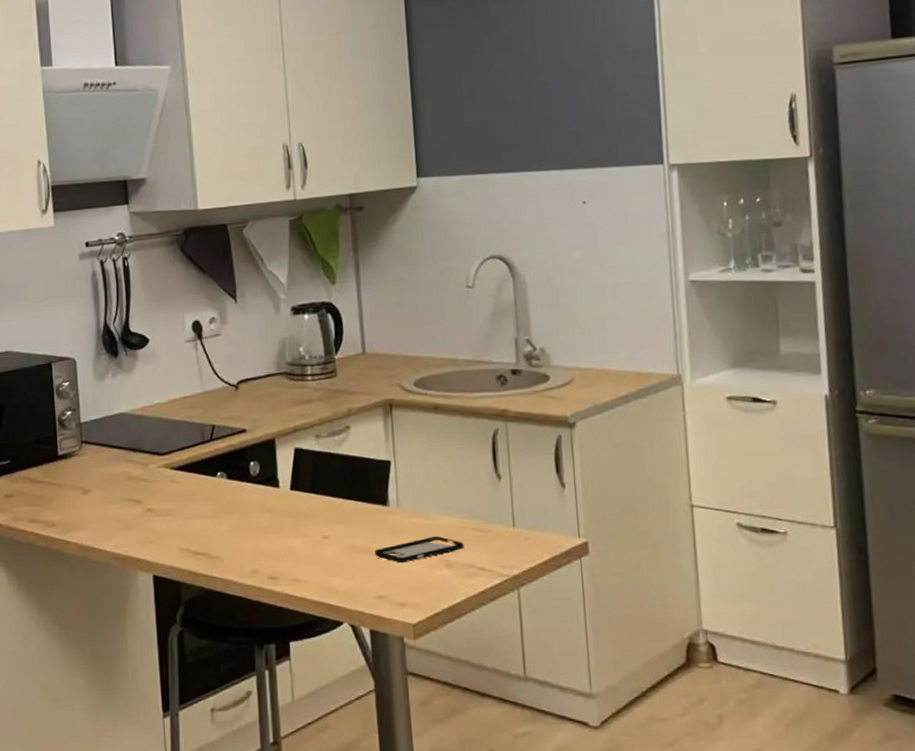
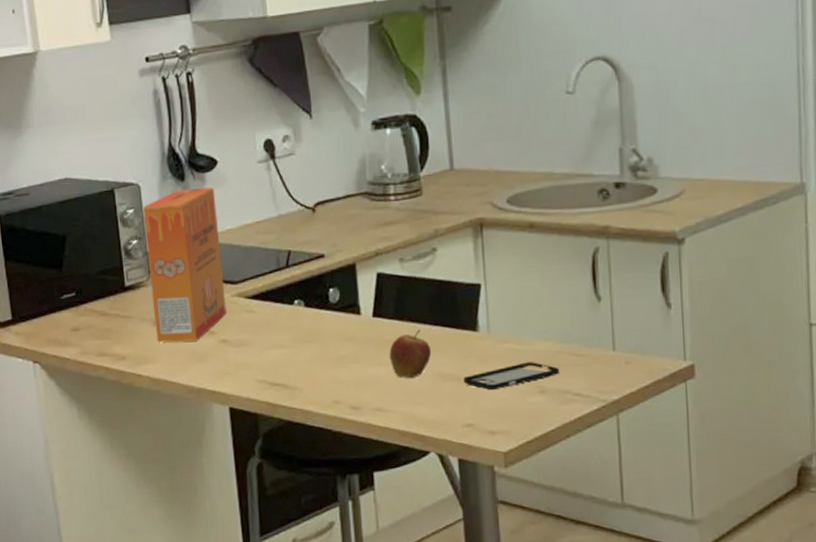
cereal box: none [77,364,153,511] -> present [142,187,227,343]
fruit: none [305,503,345,551] -> present [389,329,432,379]

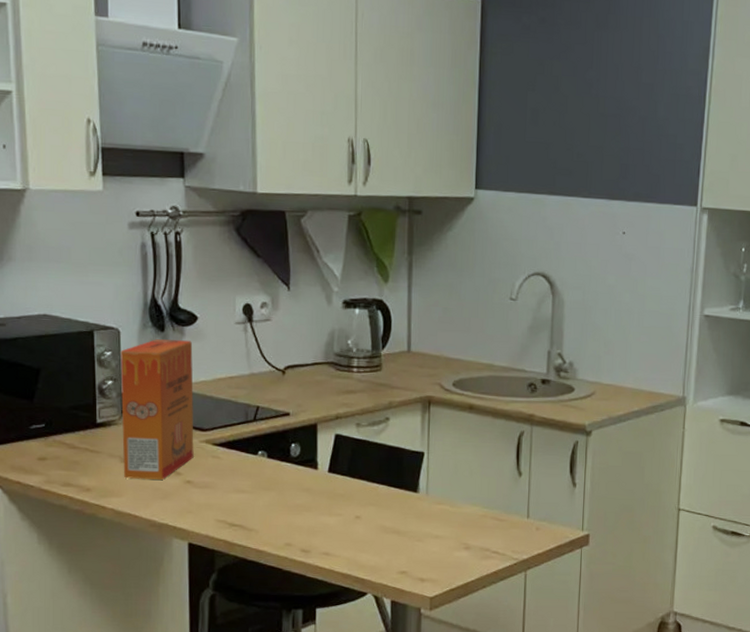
fruit: present [389,329,432,379] -> none [340,486,377,529]
smartphone: present [463,362,560,391] -> none [402,522,483,544]

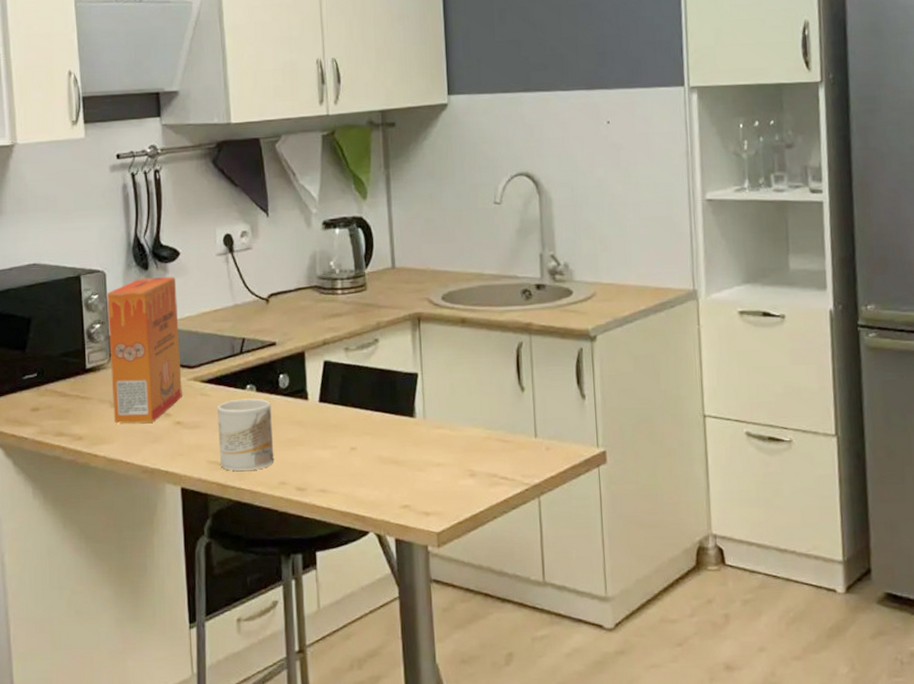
mug: none [228,463,282,531] -> present [217,398,274,471]

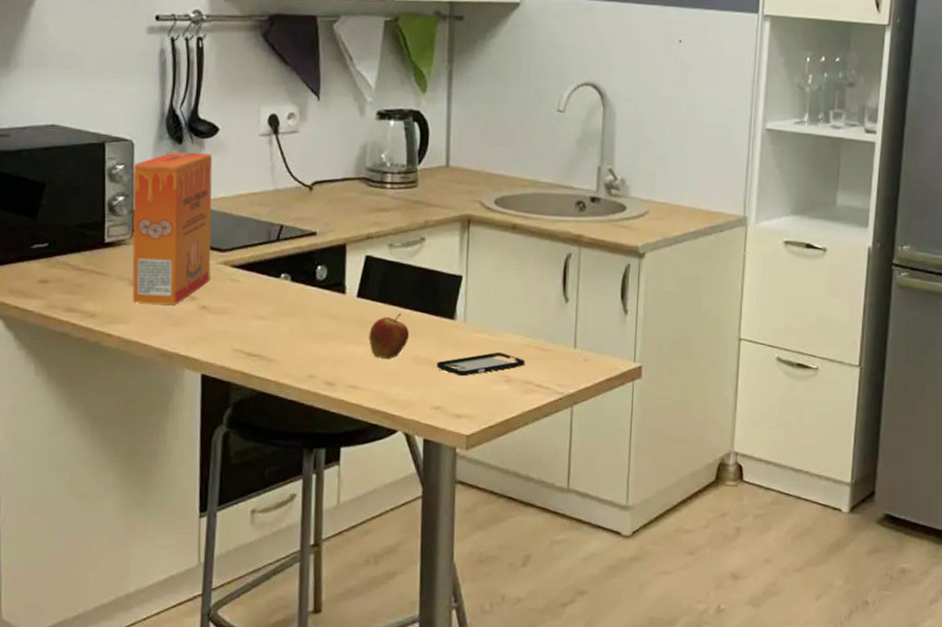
mug: present [217,398,274,471] -> none [246,287,306,361]
fruit: none [333,414,373,462] -> present [369,313,410,360]
smartphone: none [401,447,488,474] -> present [436,352,525,377]

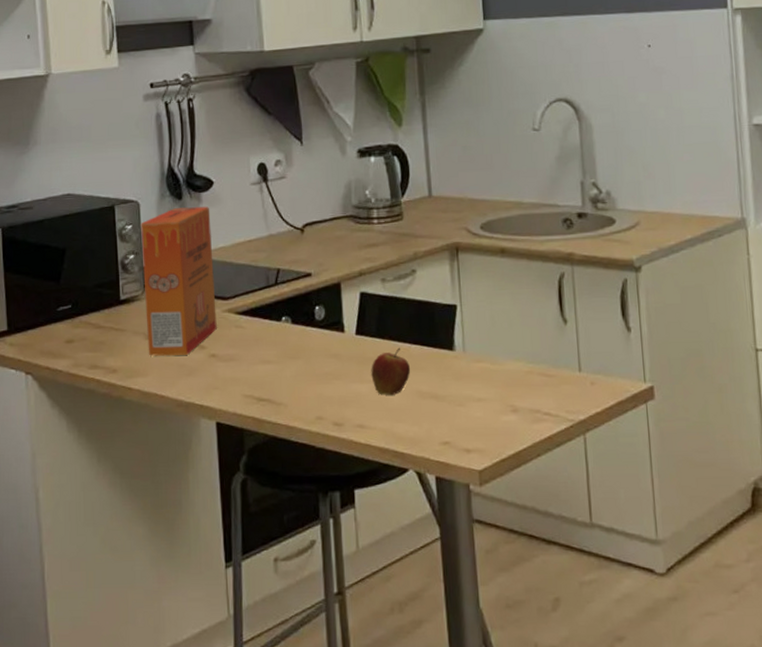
smartphone: present [436,352,525,377] -> none [440,381,530,409]

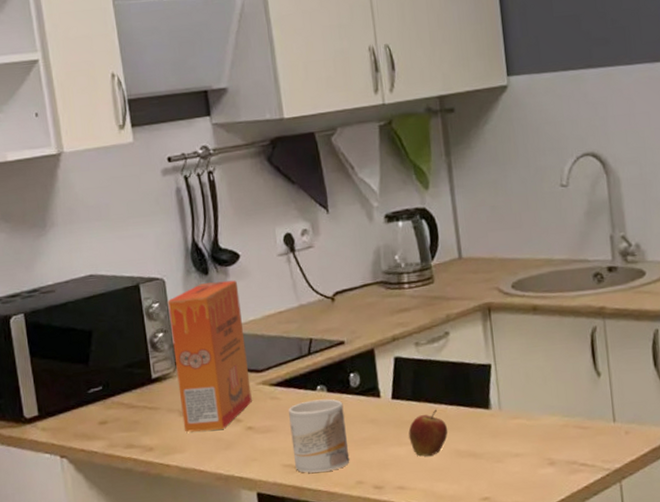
mug: none [253,330,311,405] -> present [288,399,350,473]

